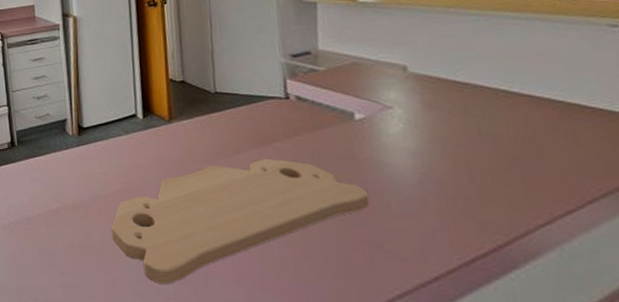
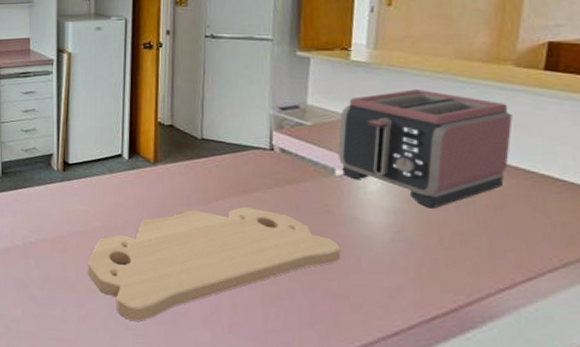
toaster: none [353,26,532,146] -> present [338,89,513,209]

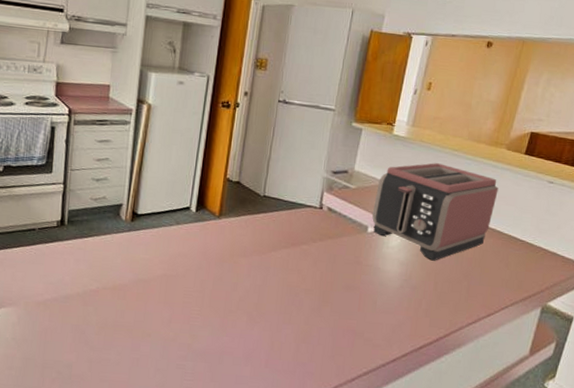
cutting board: present [88,207,341,322] -> none [145,258,363,361]

